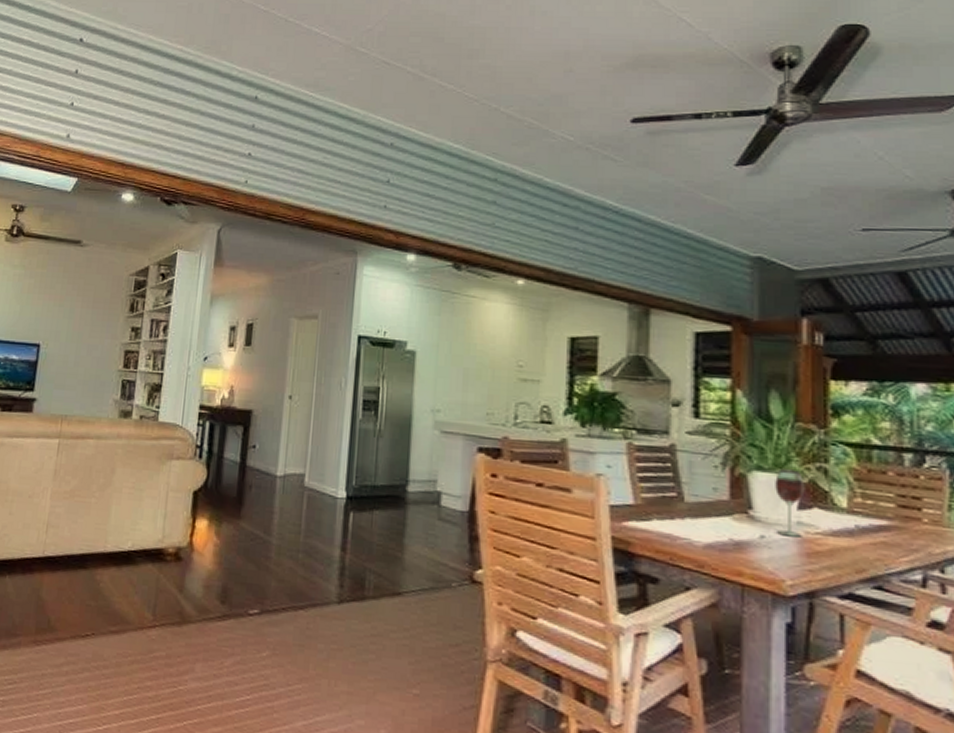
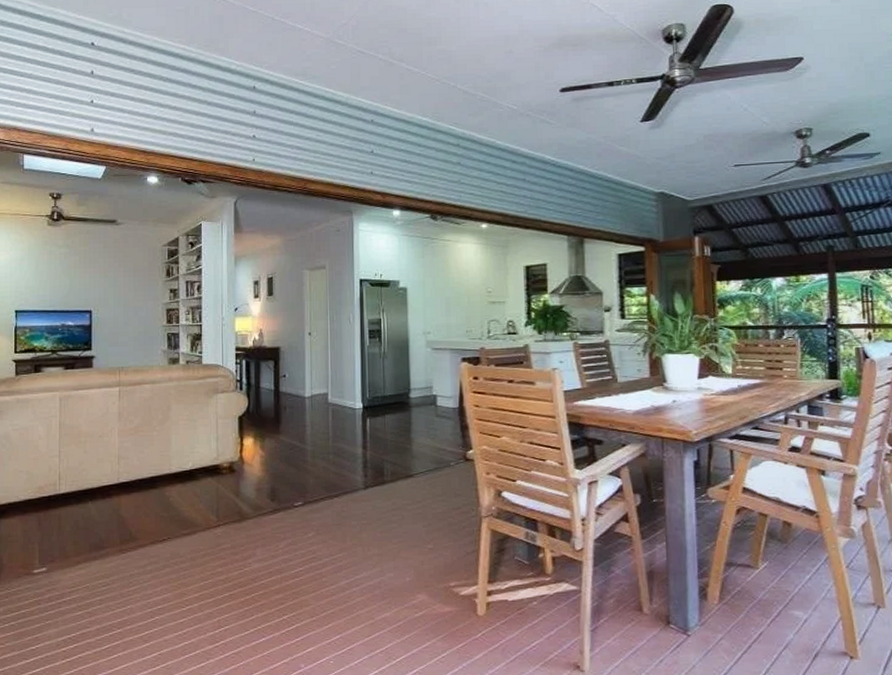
wineglass: present [775,469,805,538] -> none [681,350,703,399]

